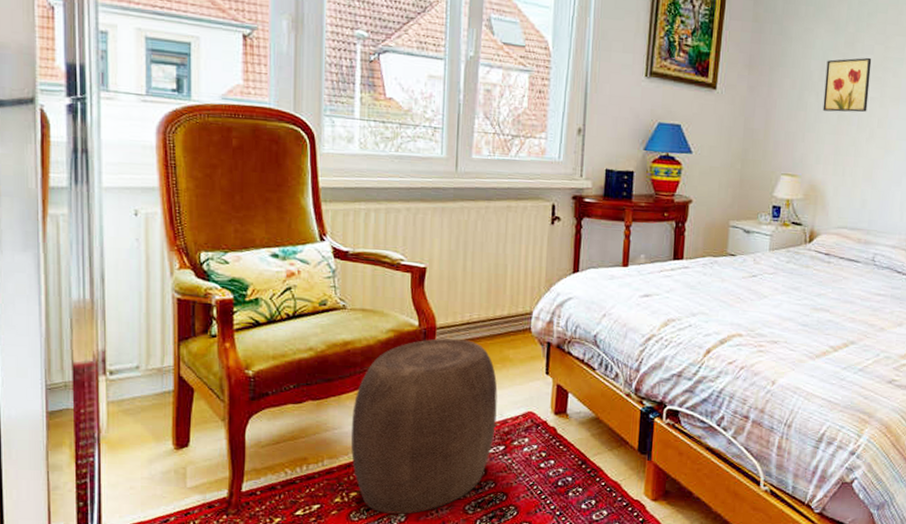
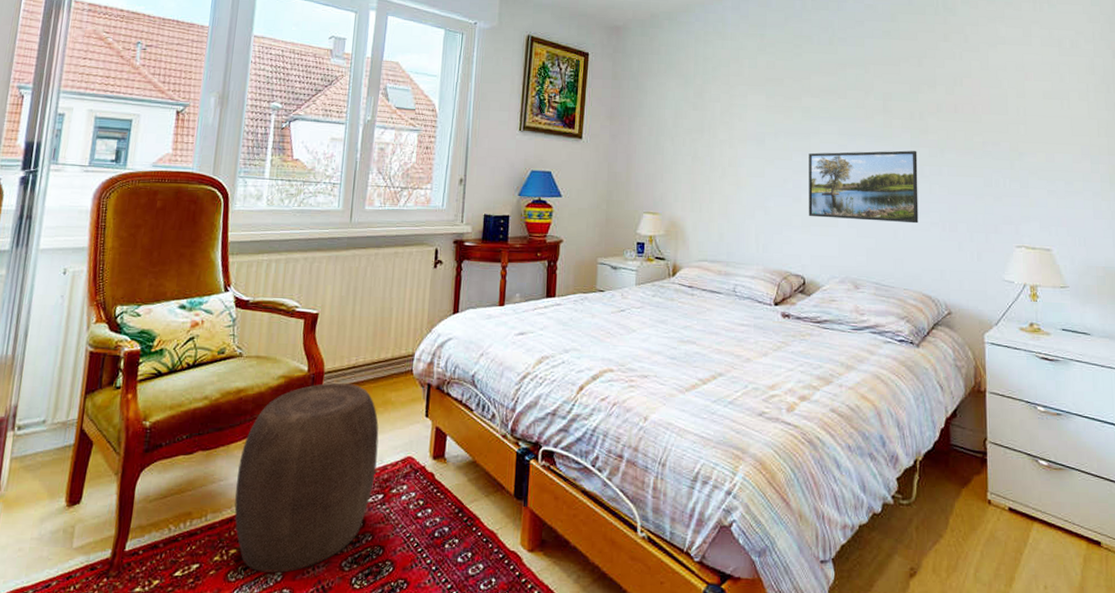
wall art: present [822,57,872,112] -> none [678,105,719,154]

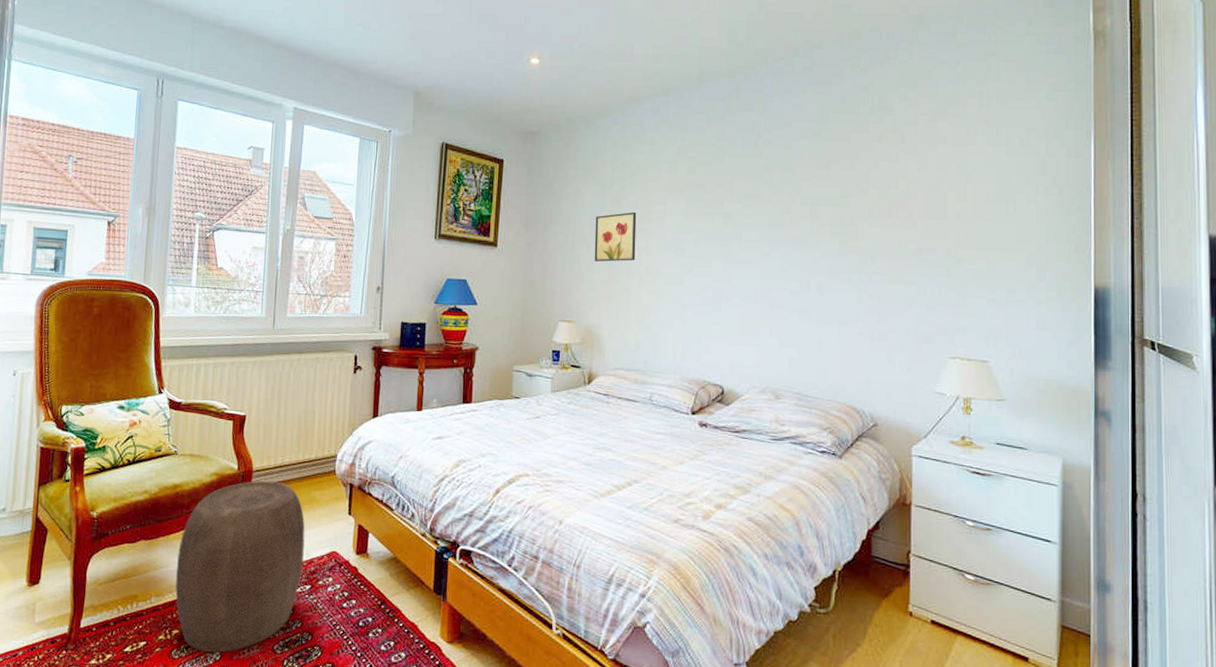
wall art: none [678,105,719,154] -> present [594,211,637,262]
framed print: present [808,150,919,224] -> none [728,257,846,333]

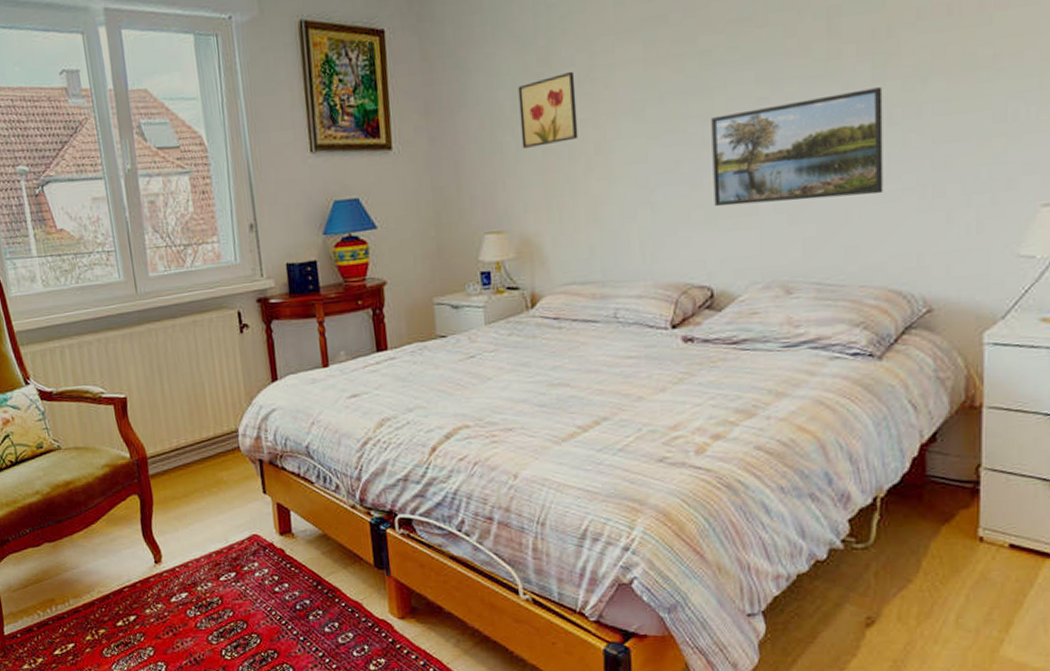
stool: present [175,481,305,653] -> none [85,467,224,648]
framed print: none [728,257,846,333] -> present [711,87,883,207]

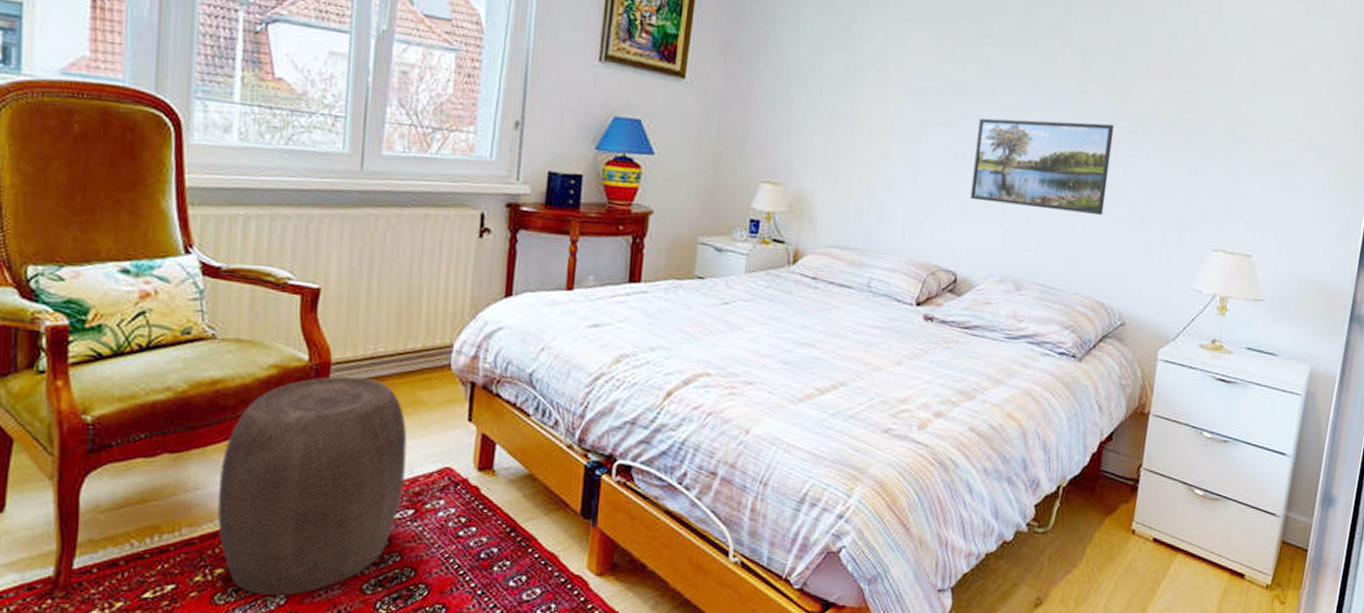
stool: none [85,467,224,648] -> present [217,376,407,596]
wall art: present [518,71,578,148] -> none [811,45,871,110]

